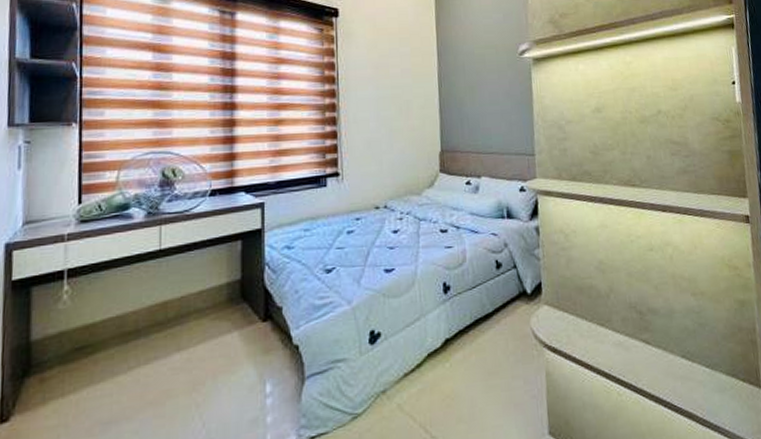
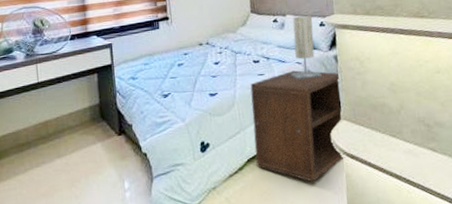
nightstand: none [435,243,546,383] -> present [250,70,346,182]
table lamp: none [484,178,521,255] -> present [290,16,322,80]

